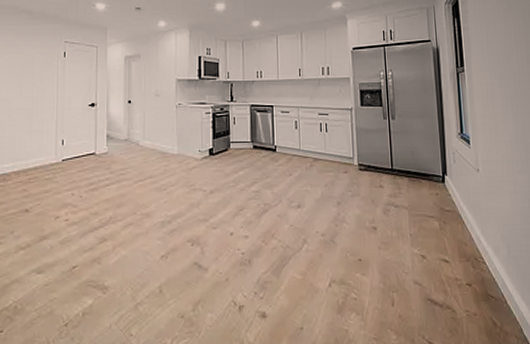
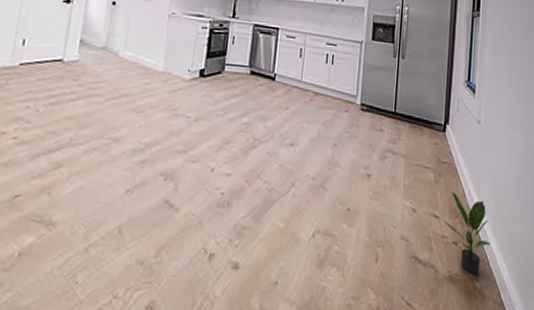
potted plant: none [454,237,506,314] -> present [443,191,491,276]

